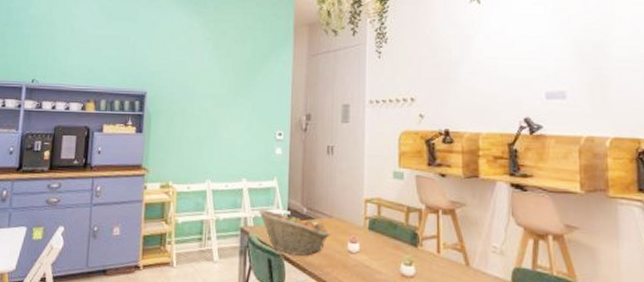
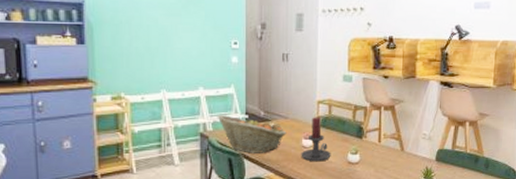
candle holder: none [346,217,381,271] -> present [301,117,331,162]

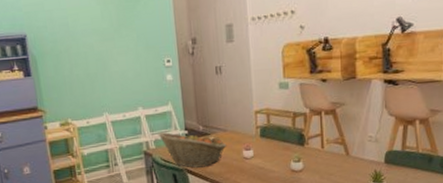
candle holder: present [301,117,331,162] -> none [243,127,274,172]

